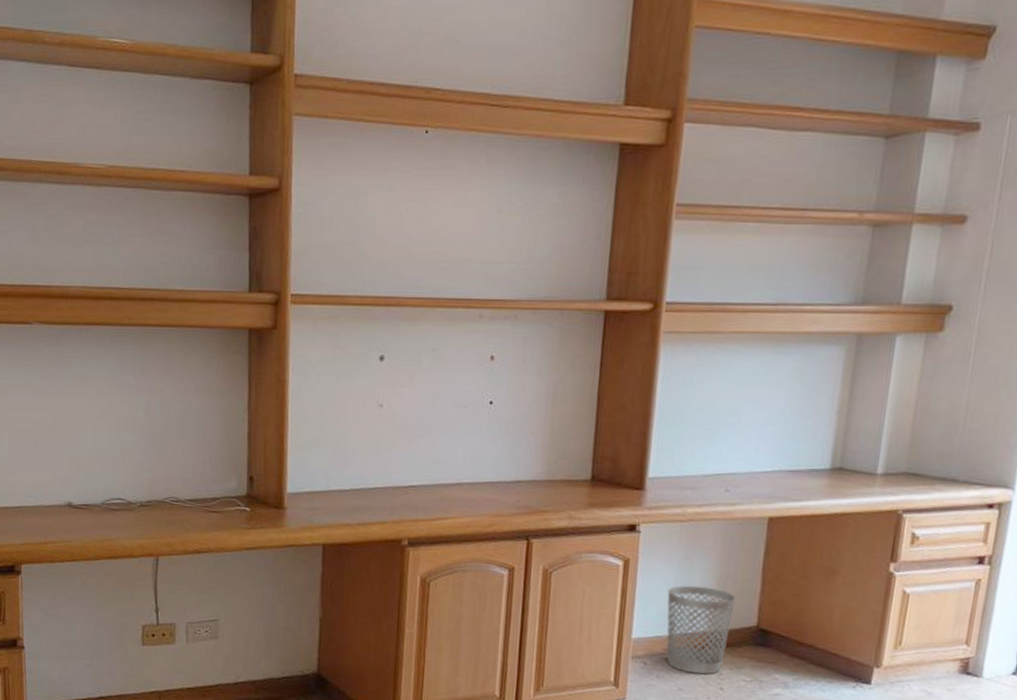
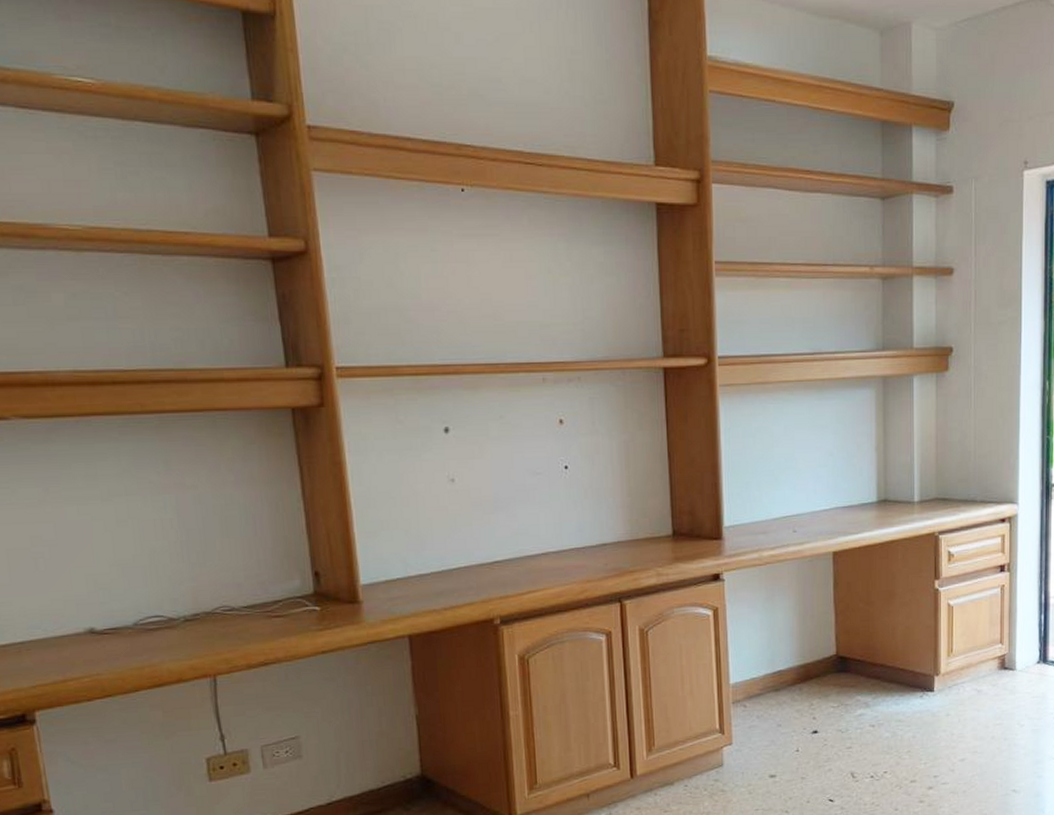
wastebasket: present [666,585,736,675] -> none [756,624,816,709]

